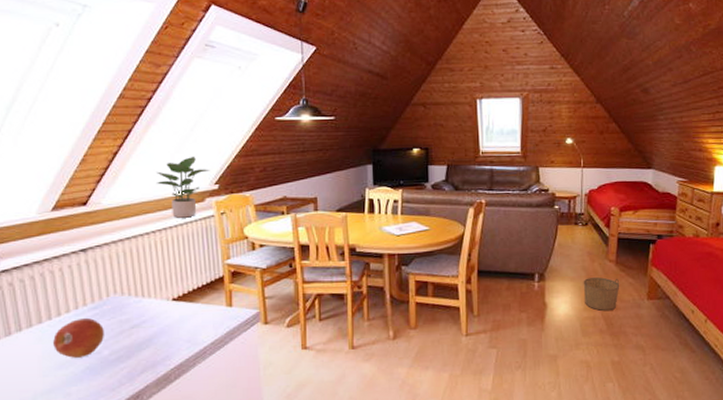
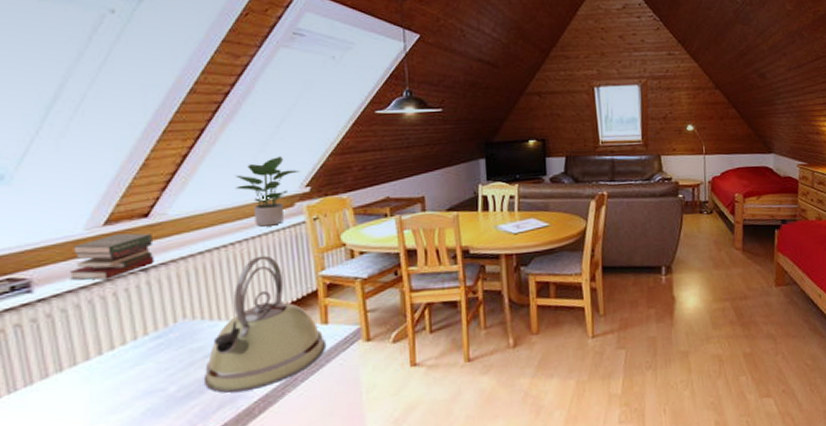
books: none [26,218,92,257] -> present [70,233,155,281]
fruit: present [53,317,104,358] -> none [104,348,170,399]
kettle: none [130,244,230,359] -> present [203,255,325,393]
basket: present [583,277,620,312] -> none [711,266,748,302]

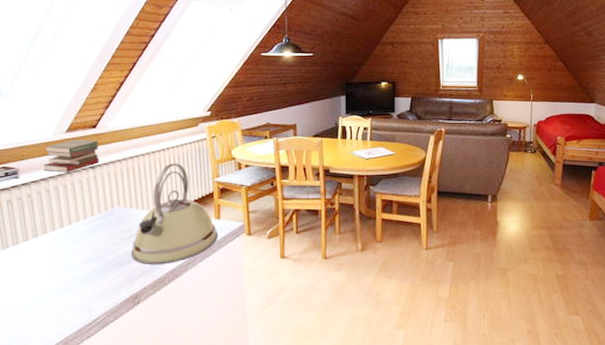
potted plant: present [236,157,300,227] -> none [157,87,203,140]

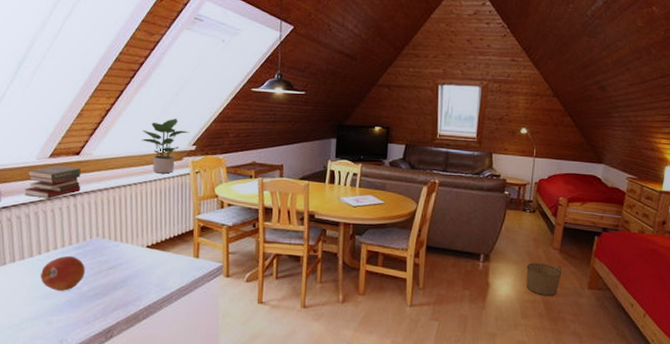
fruit: none [65,226,108,262] -> present [41,255,85,291]
kettle: present [131,163,218,264] -> none [106,196,195,300]
potted plant: none [157,87,203,140] -> present [142,119,189,174]
basket: none [531,199,565,230] -> present [526,263,562,297]

